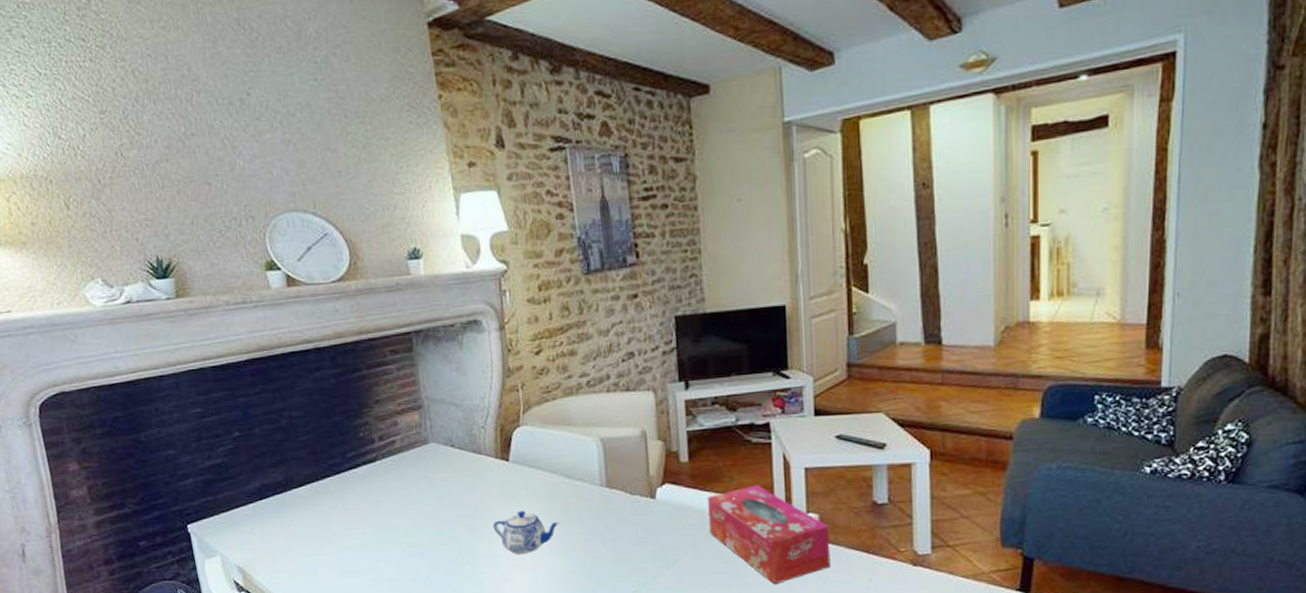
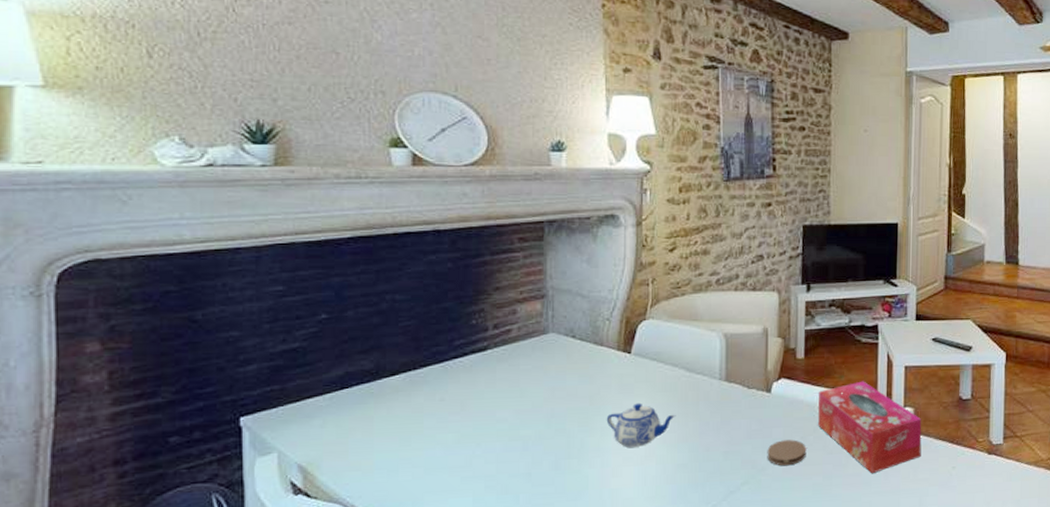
coaster: none [657,547,700,575] -> present [767,439,807,466]

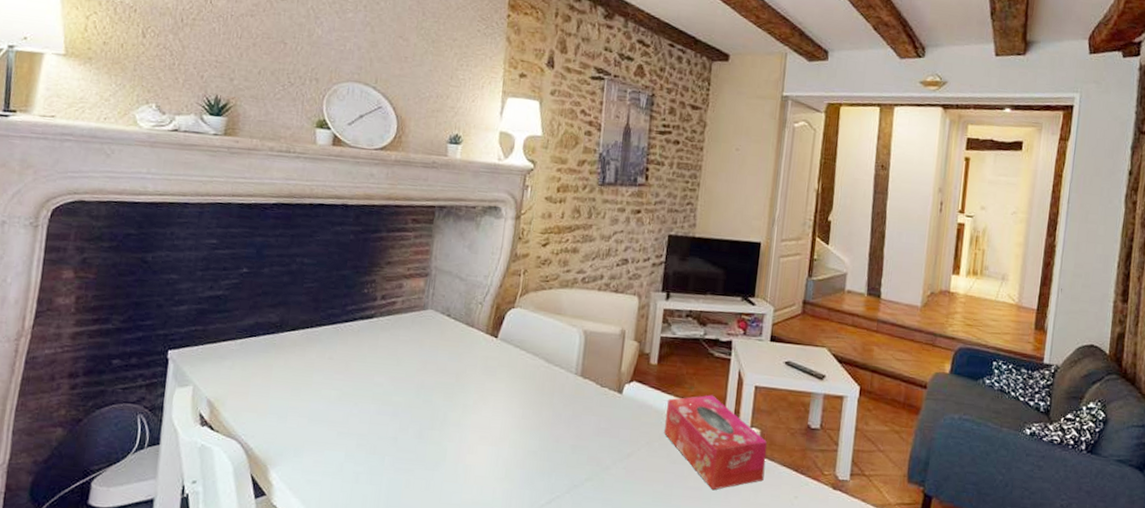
teapot: present [606,403,676,447] -> none [468,386,532,428]
coaster: present [767,439,807,466] -> none [612,442,651,469]

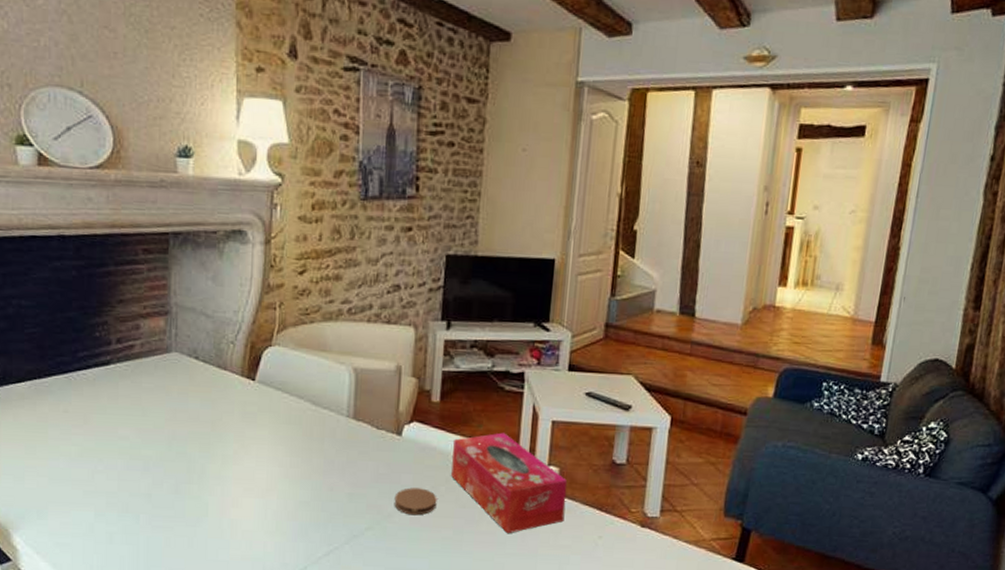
coaster: none [612,442,651,469] -> present [394,487,437,516]

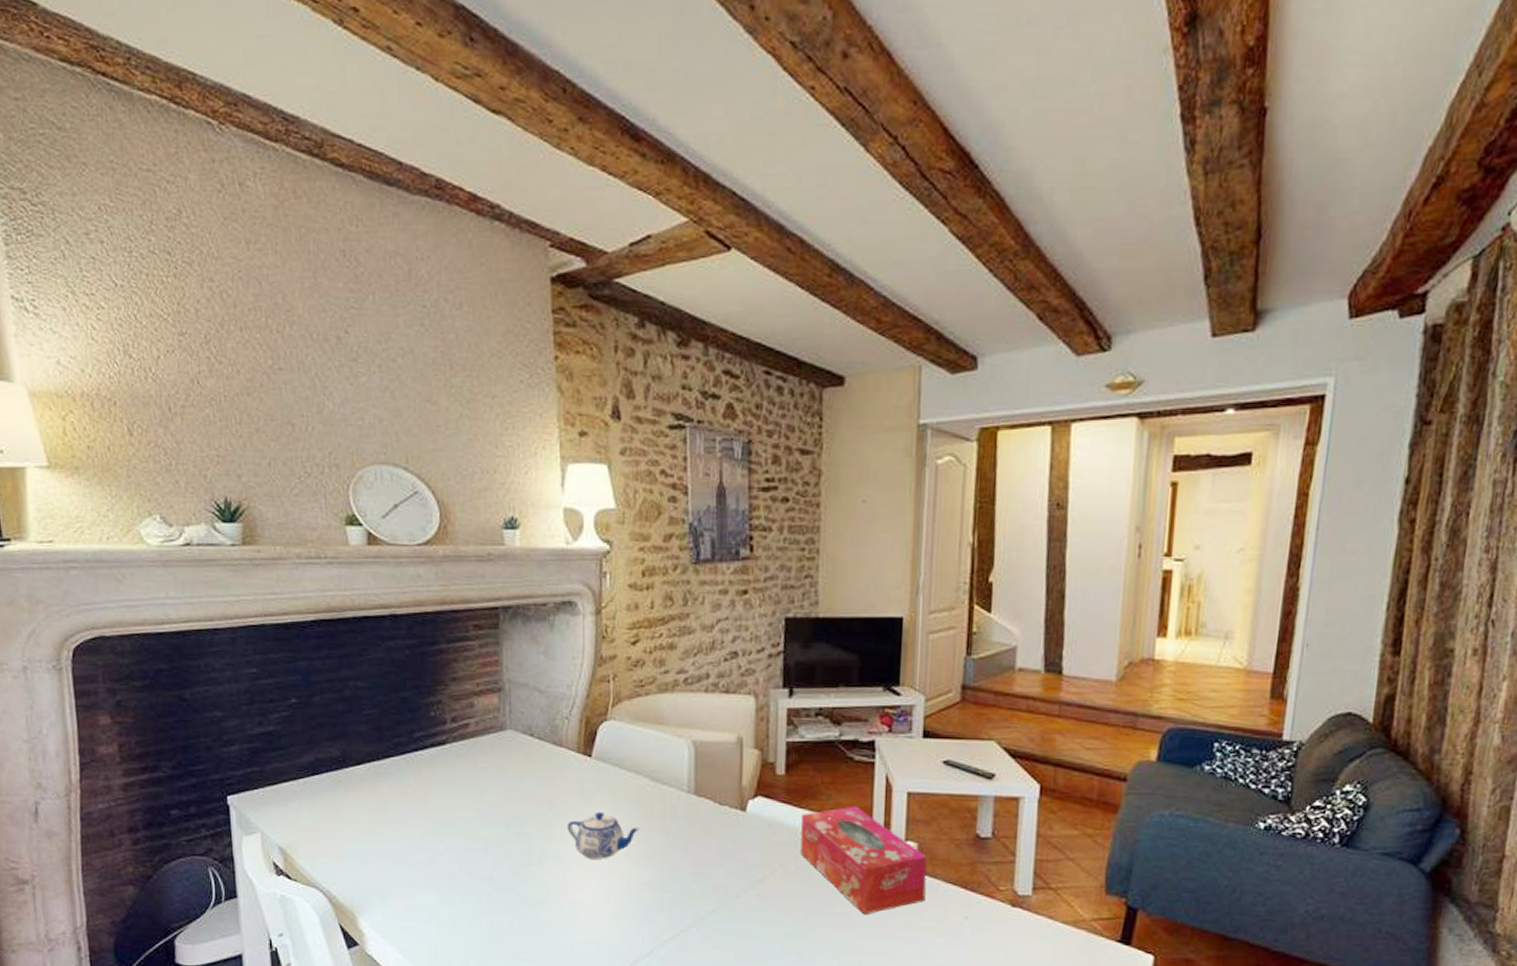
teapot: none [227,433,300,479] -> present [566,811,641,859]
coaster: present [394,487,437,516] -> none [741,866,787,896]

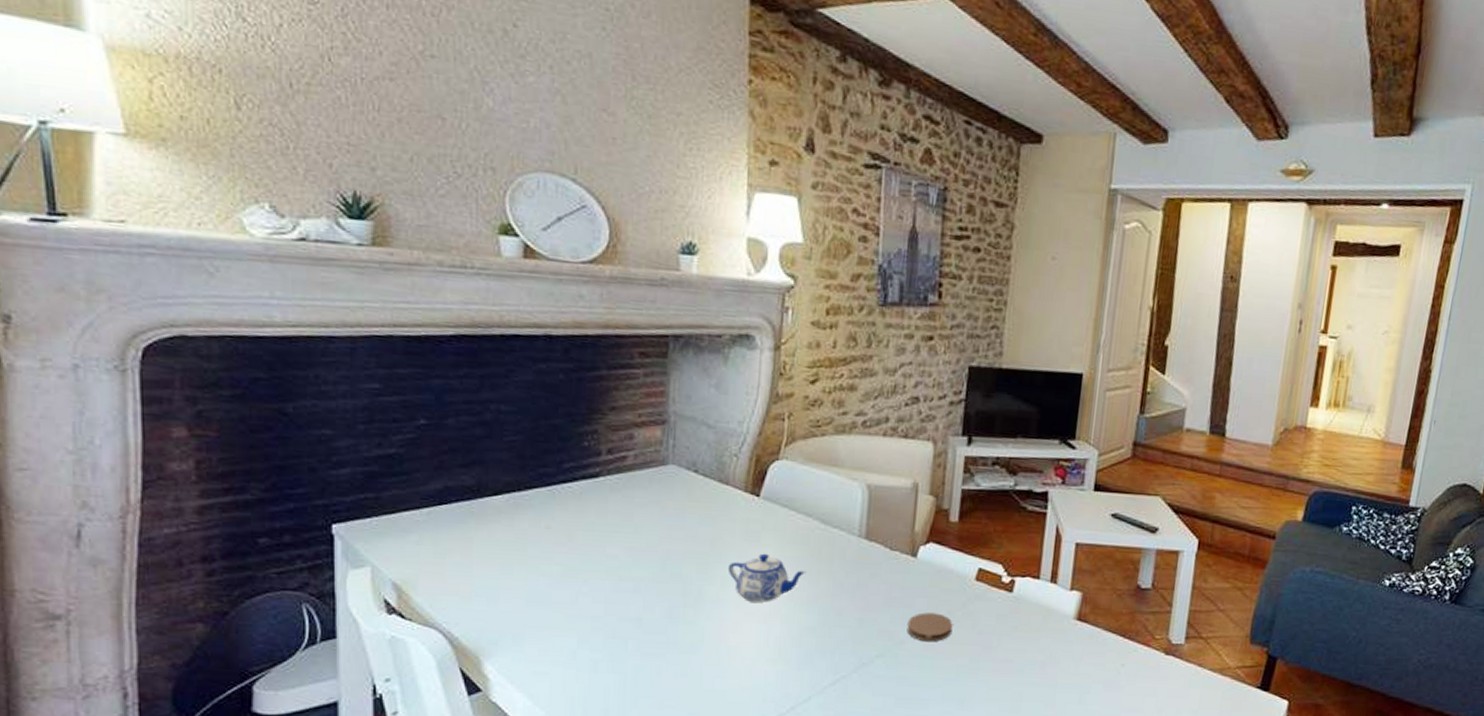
coaster: none [741,866,787,896] -> present [907,612,953,642]
tissue box: present [801,806,928,915] -> none [968,555,1091,662]

